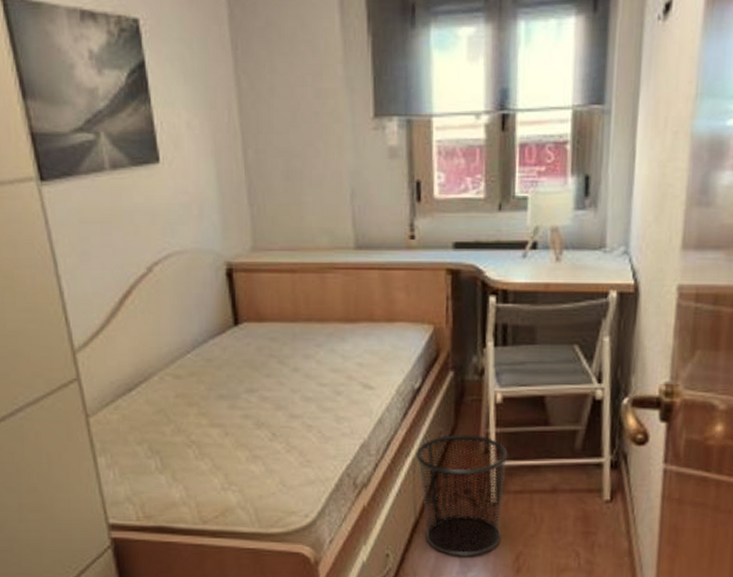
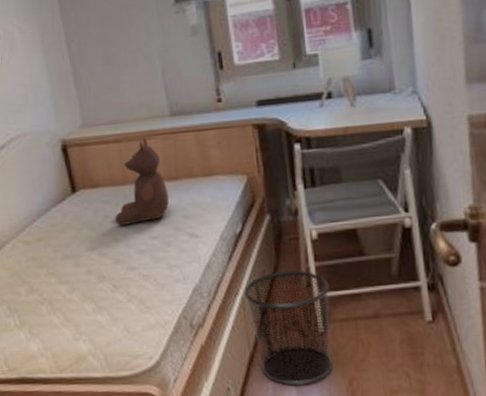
stuffed bear: none [280,269,343,367] -> present [114,137,169,226]

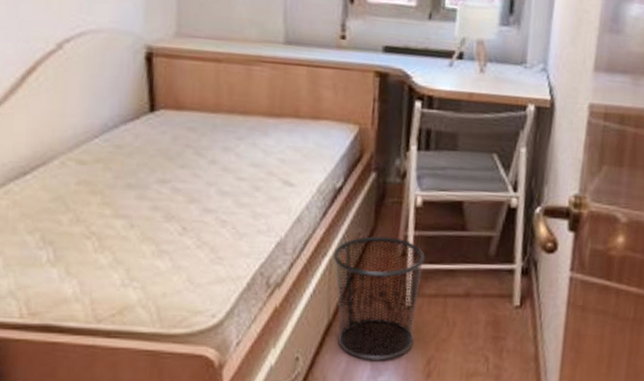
stuffed bear: present [114,137,169,226] -> none [197,61,267,160]

